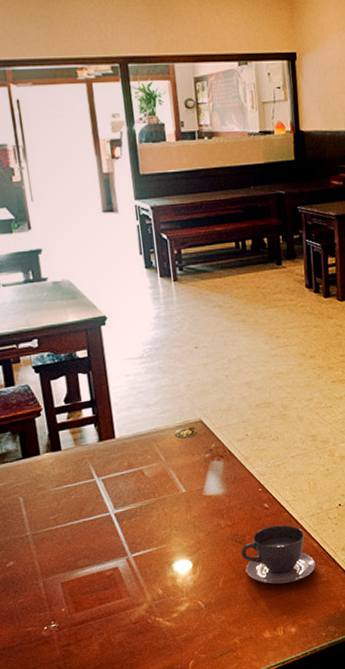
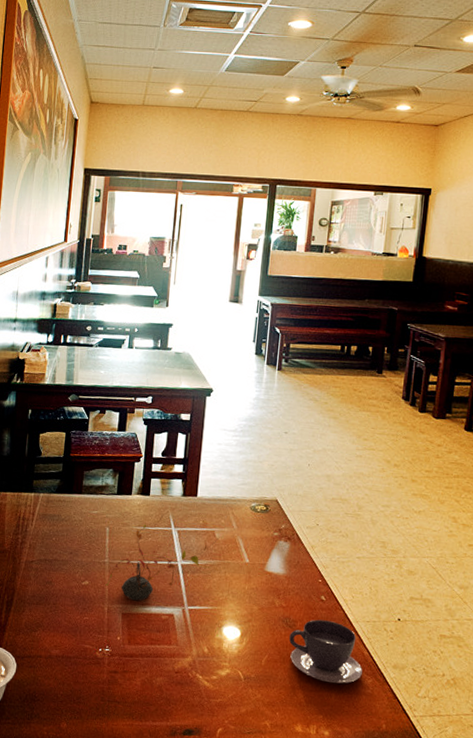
teapot: none [33,450,150,567] -> present [105,498,220,601]

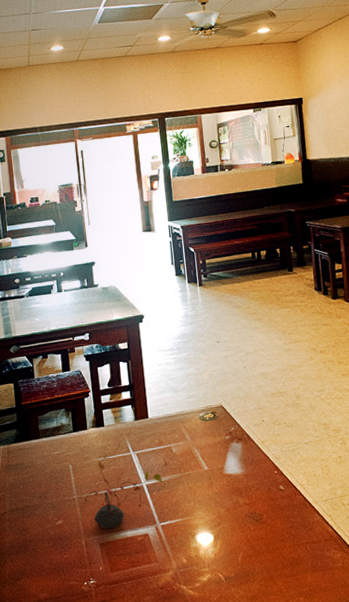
teacup: present [289,619,362,684] -> none [258,507,331,565]

